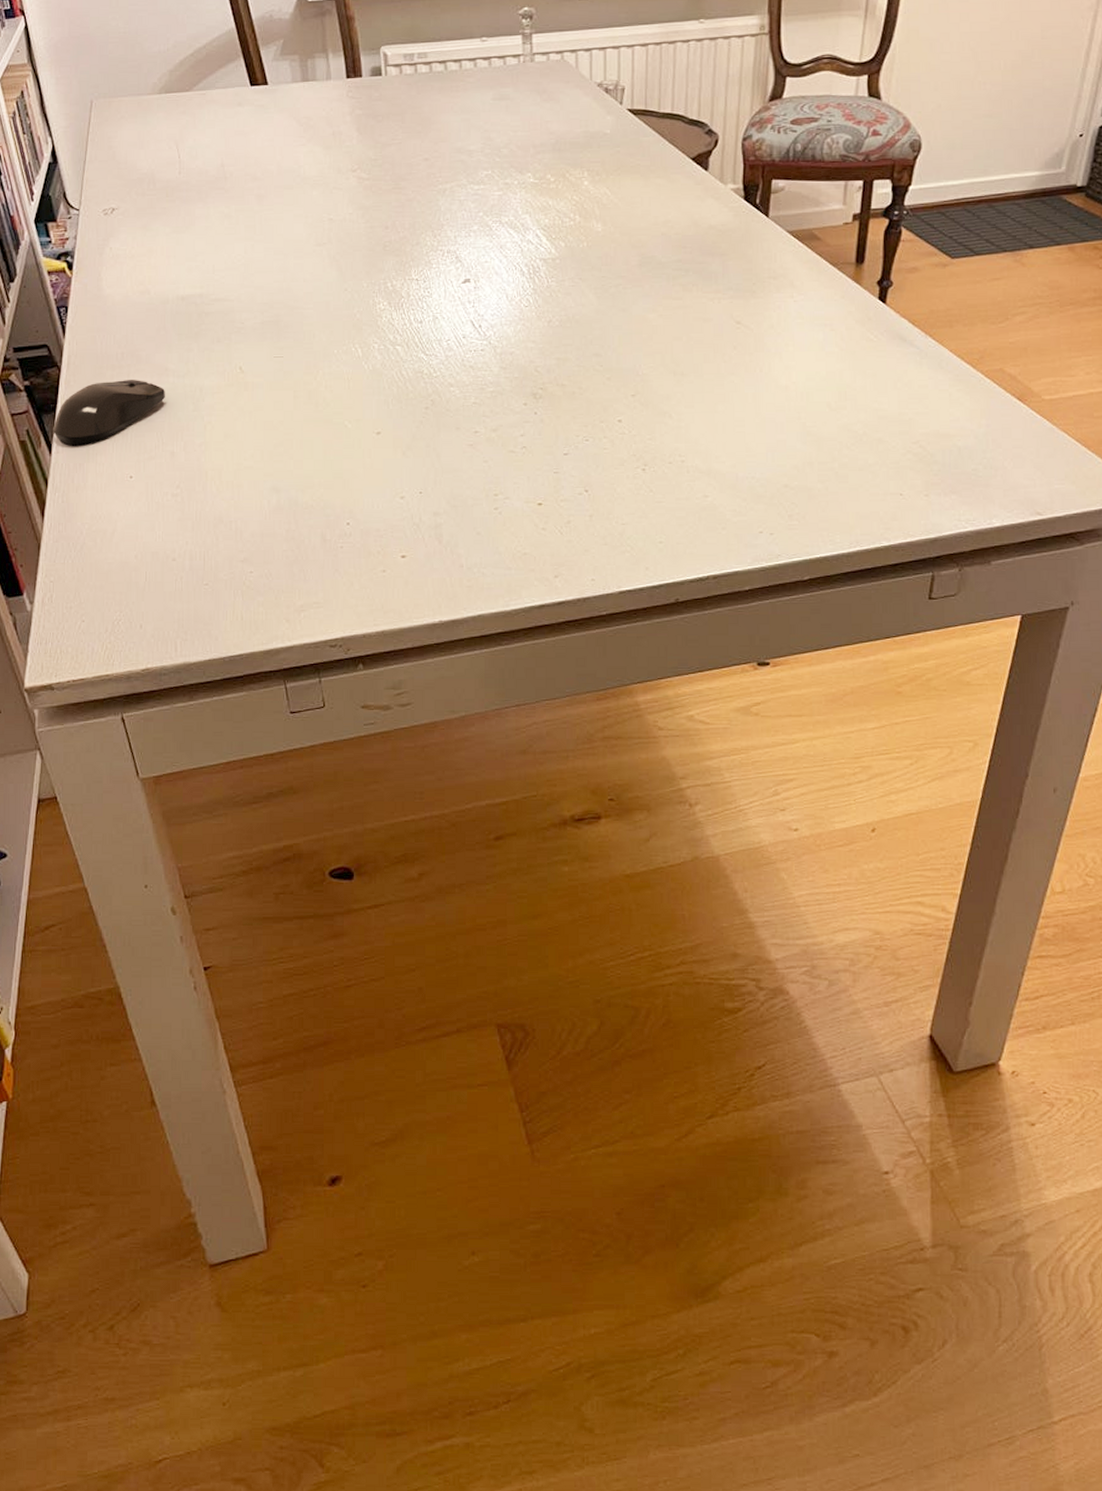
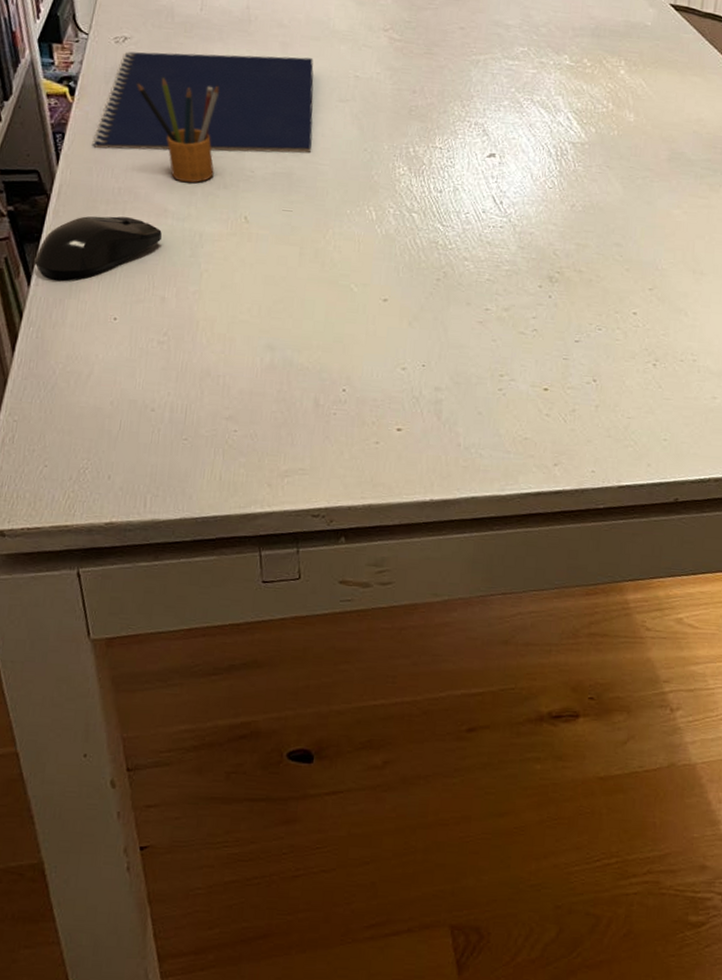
notepad: none [92,207,295,317] -> present [90,51,314,154]
pencil box: none [128,243,207,341] -> present [137,77,220,183]

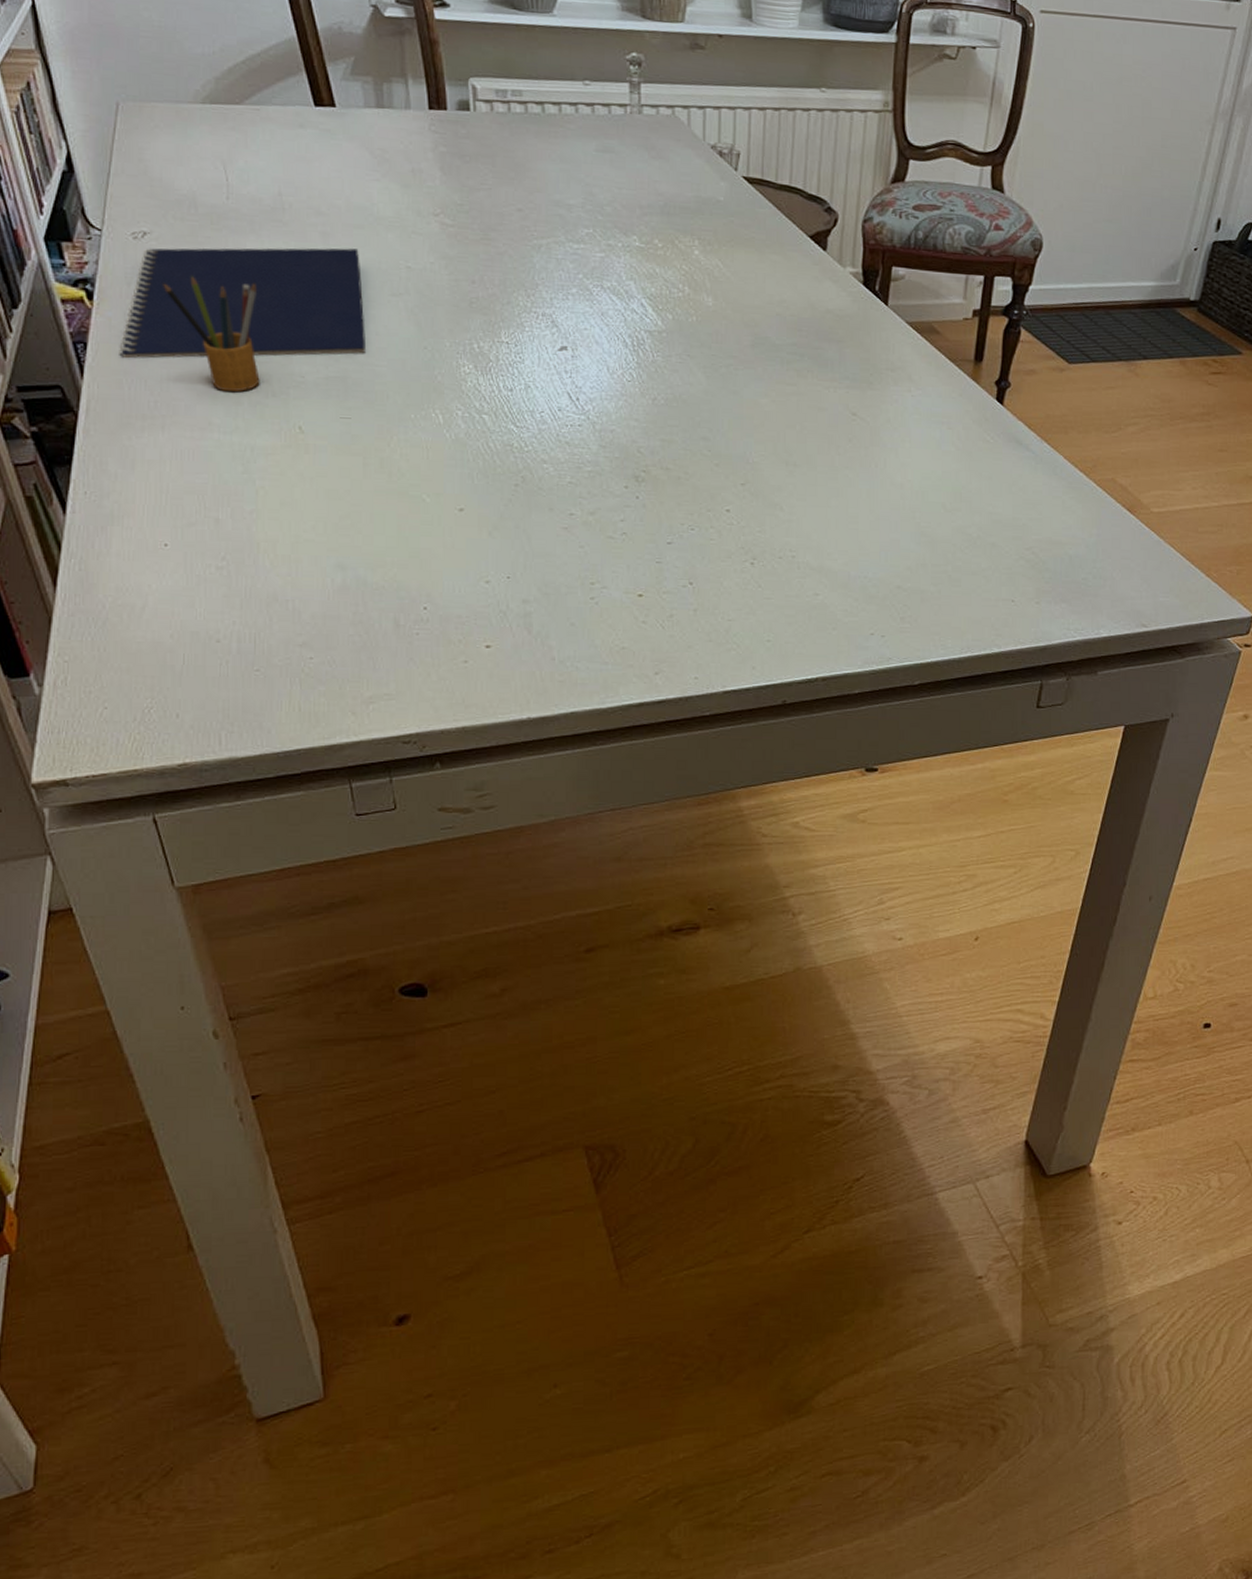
computer mouse: present [33,216,162,282] -> none [66,432,208,507]

